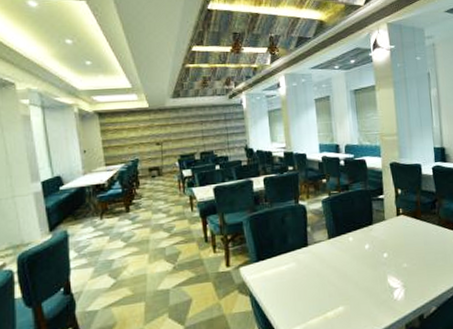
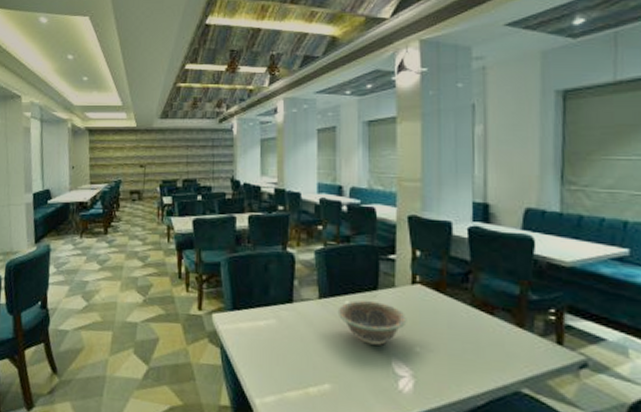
decorative bowl: none [344,234,396,269] -> present [337,300,407,345]

